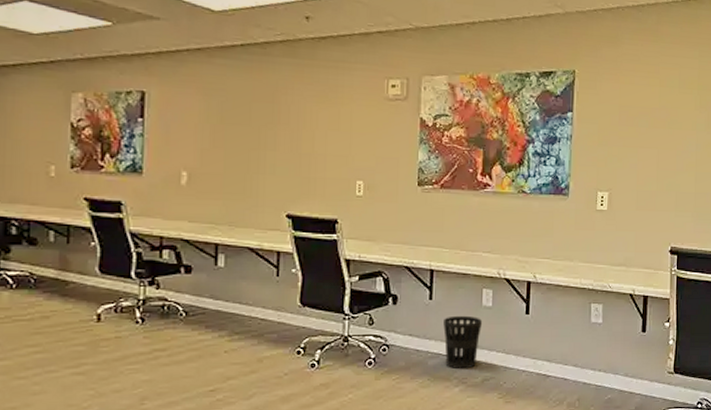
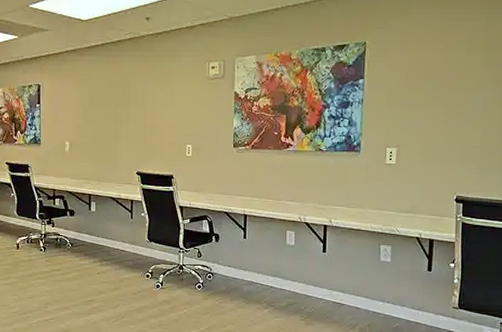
wastebasket: present [443,315,482,370] -> none [255,252,286,295]

